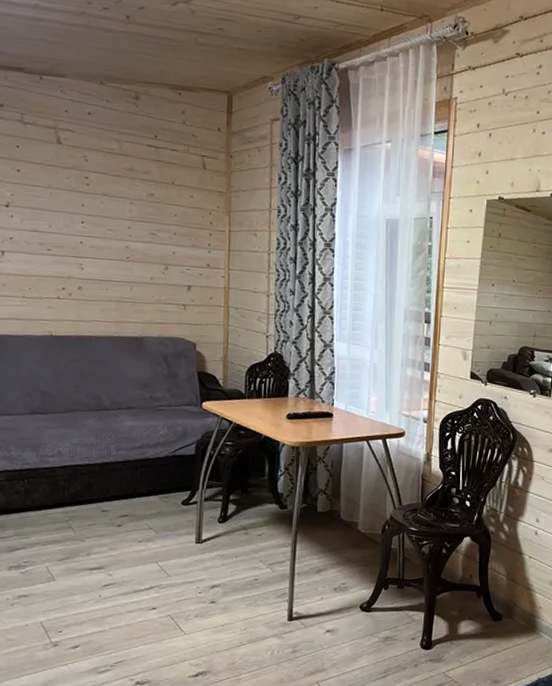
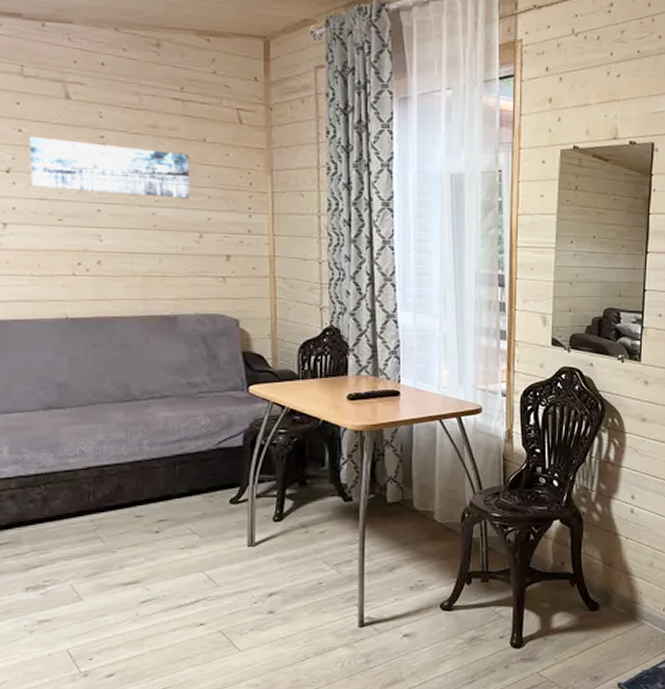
wall art: none [25,175,160,235] -> present [29,136,191,199]

